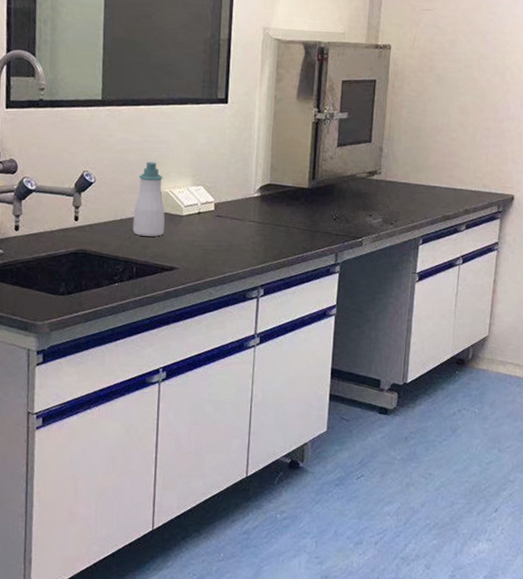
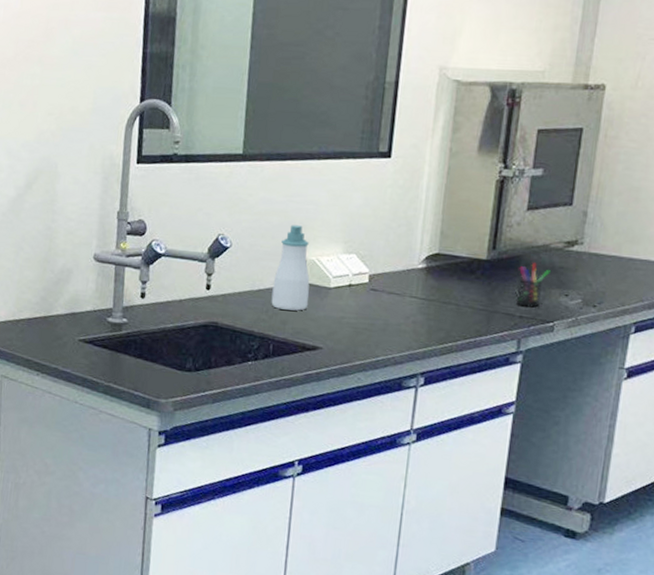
pen holder: none [332,189,358,227] -> present [515,262,551,308]

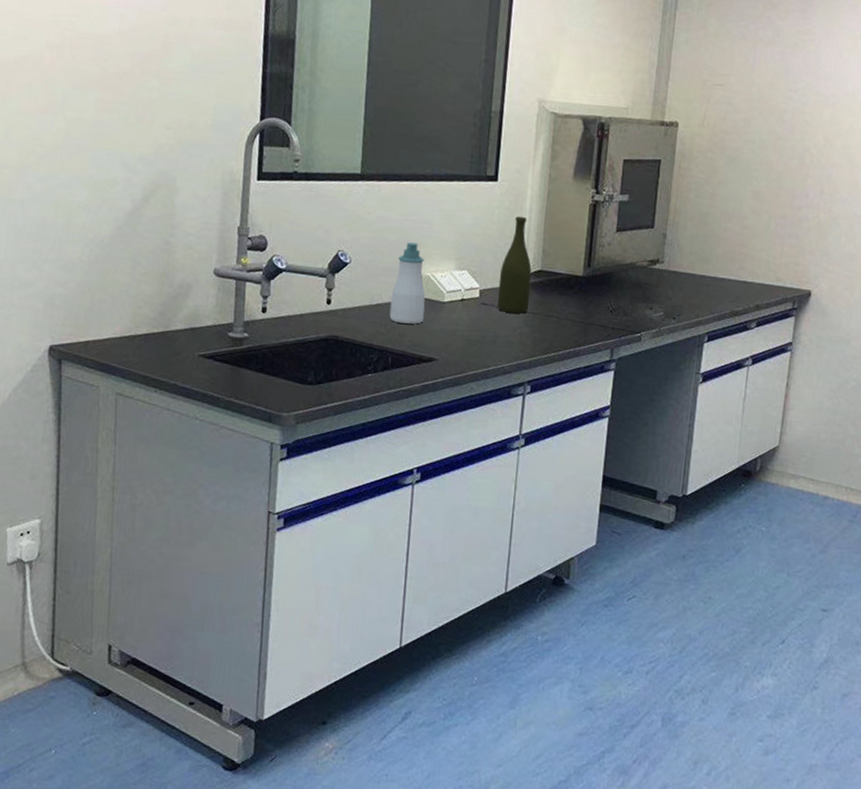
bottle: none [388,195,428,300] -> present [497,216,532,314]
pen holder: present [515,262,551,308] -> none [608,279,637,320]

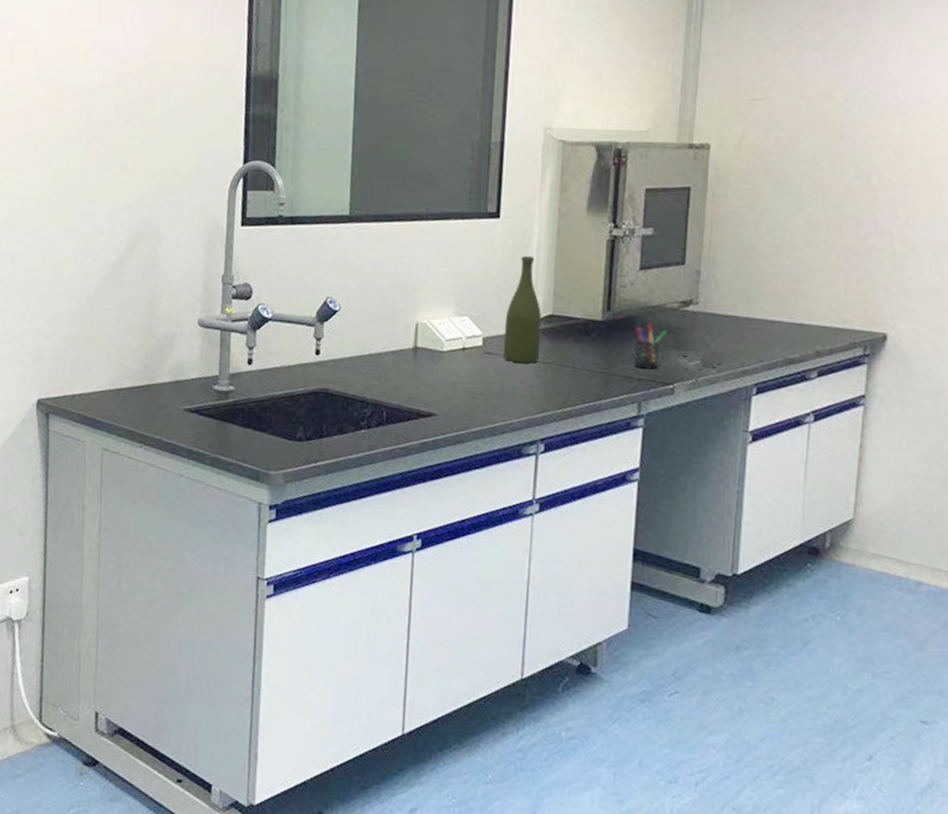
soap bottle: present [389,242,426,324] -> none [383,287,422,376]
pen holder: none [608,279,637,320] -> present [633,323,667,370]

